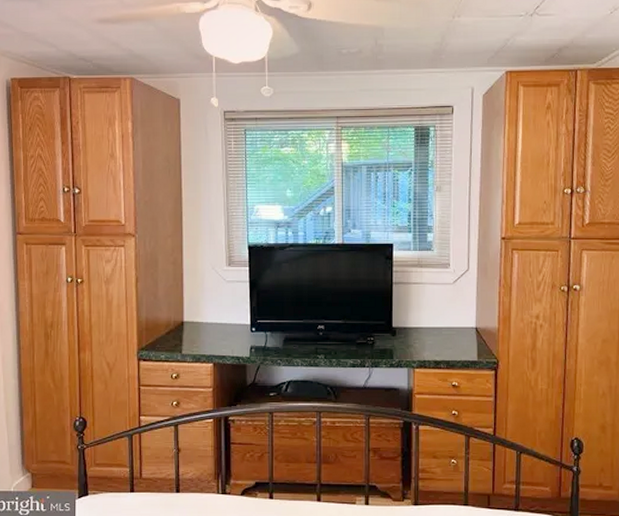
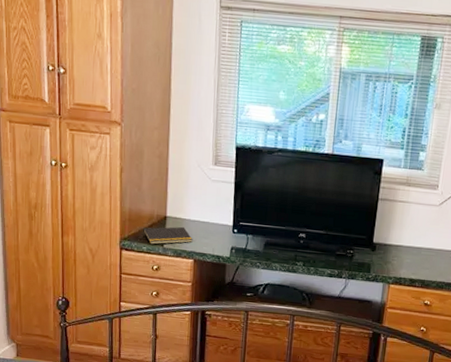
notepad: none [159,330,211,352] -> present [142,226,193,245]

